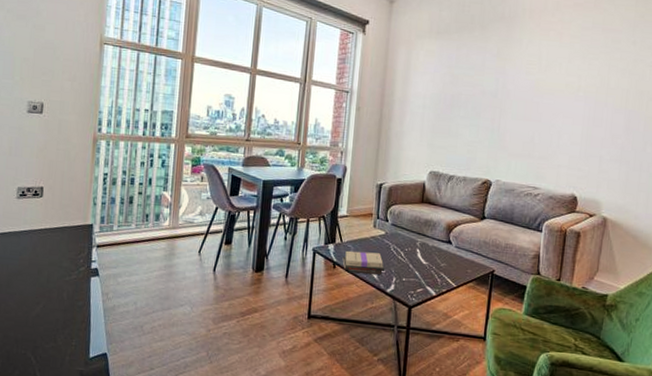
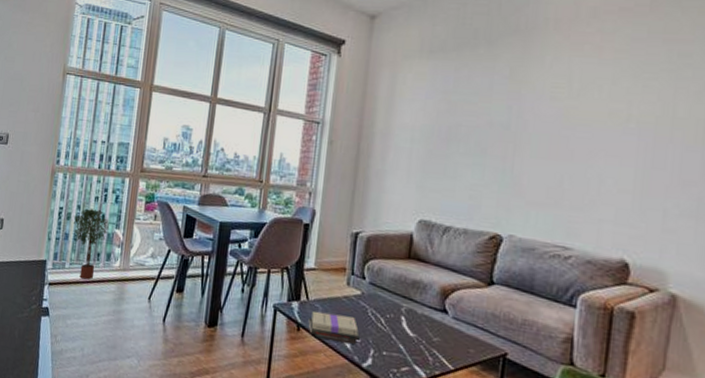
potted tree: none [119,173,156,240] -> present [73,208,109,280]

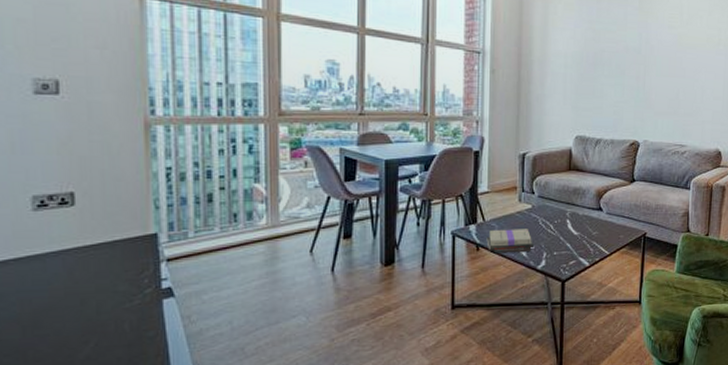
potted tree: present [73,208,109,280] -> none [190,165,244,246]

